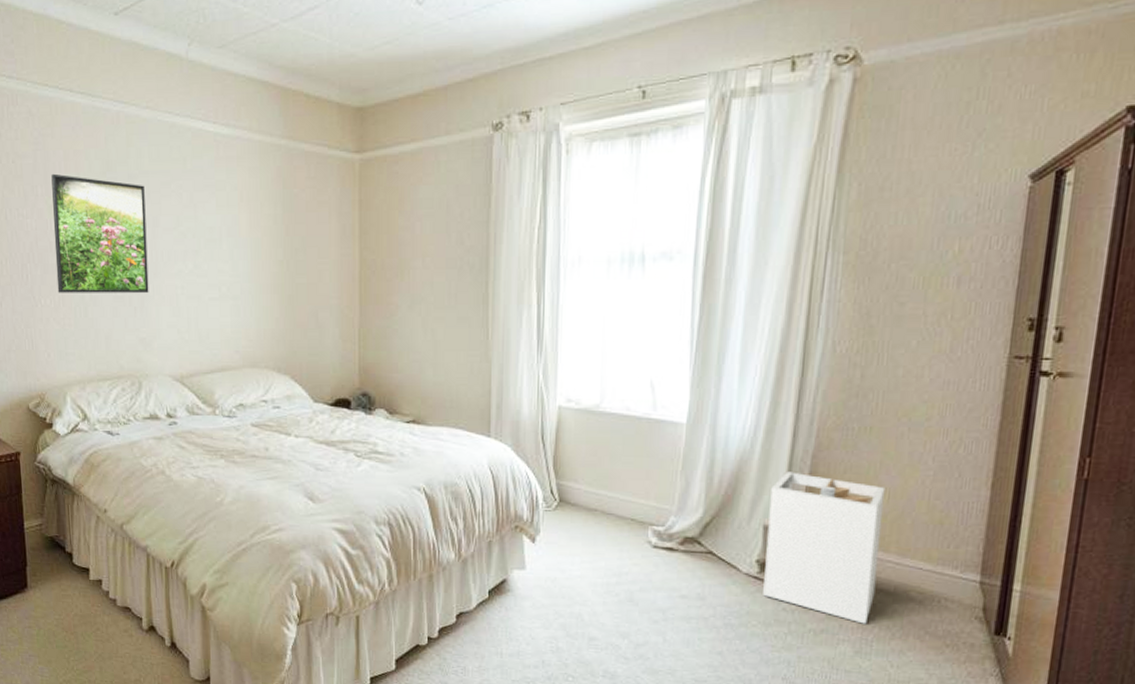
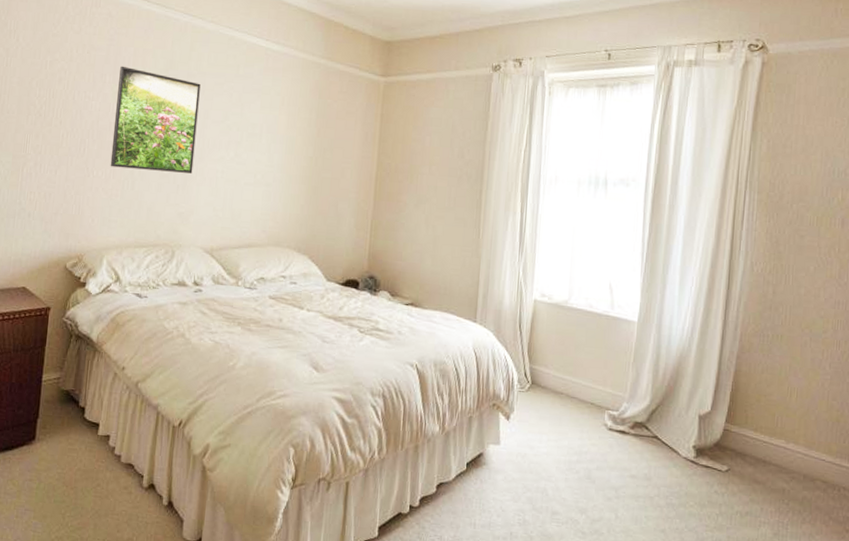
laundry hamper: present [763,471,886,624] -> none [699,369,794,509]

